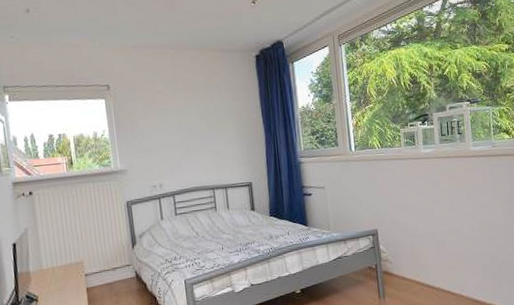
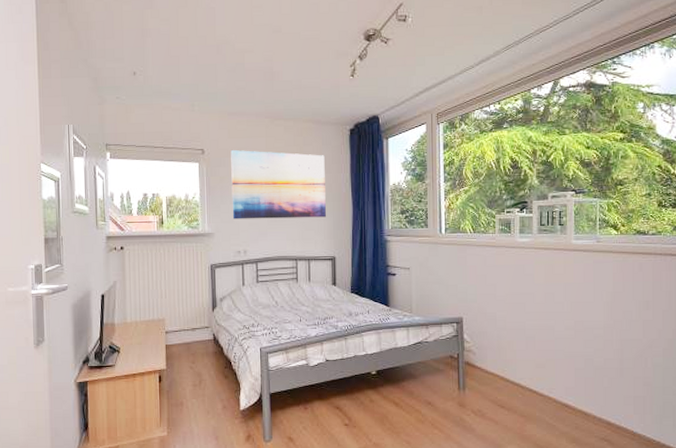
wall art: none [137,82,239,154] -> present [231,149,326,219]

